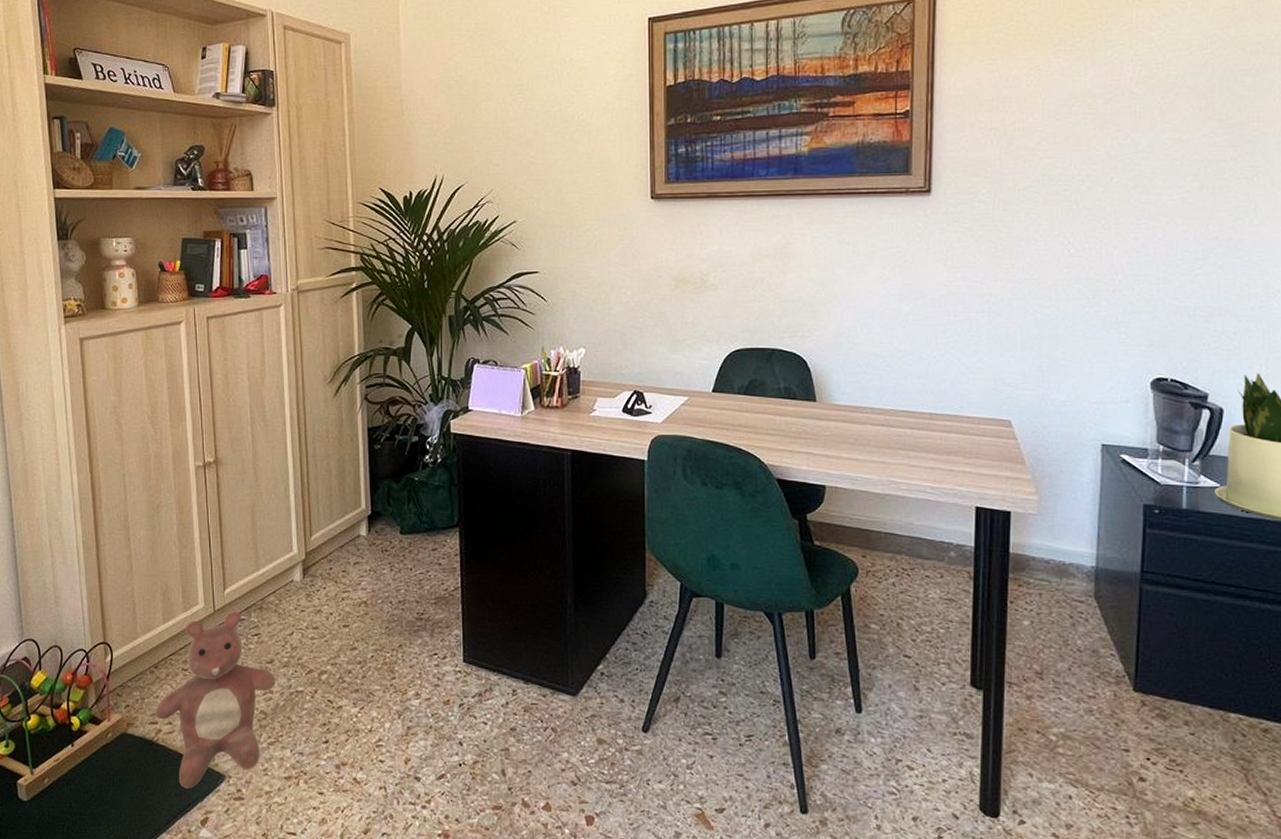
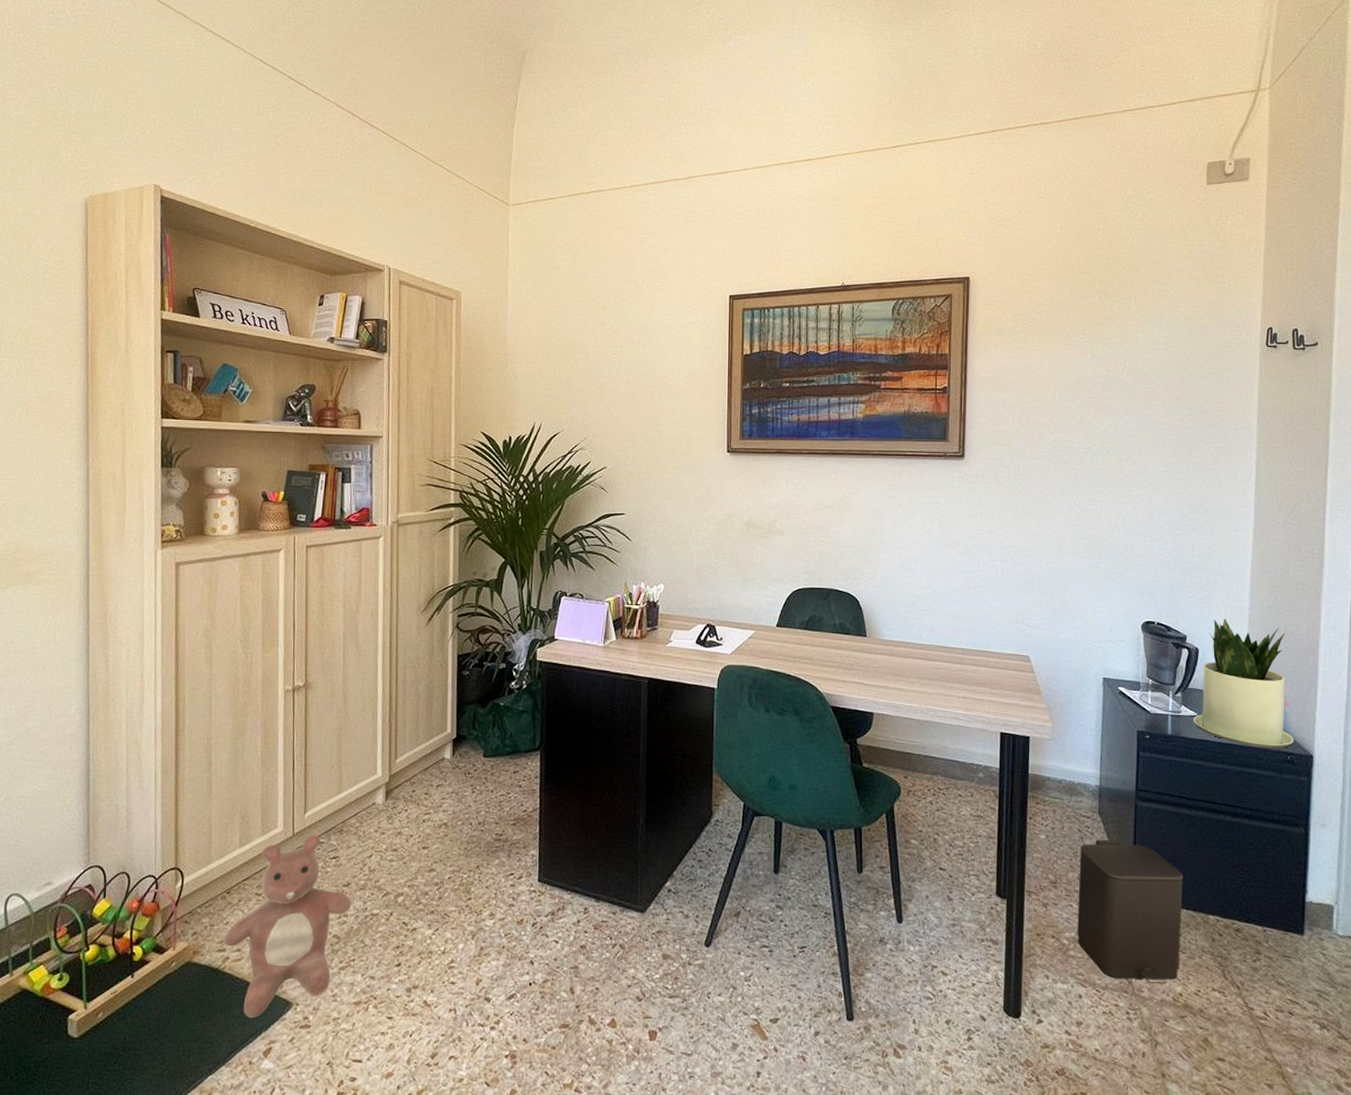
pedal bin: none [1067,626,1199,788] -> present [1077,839,1184,985]

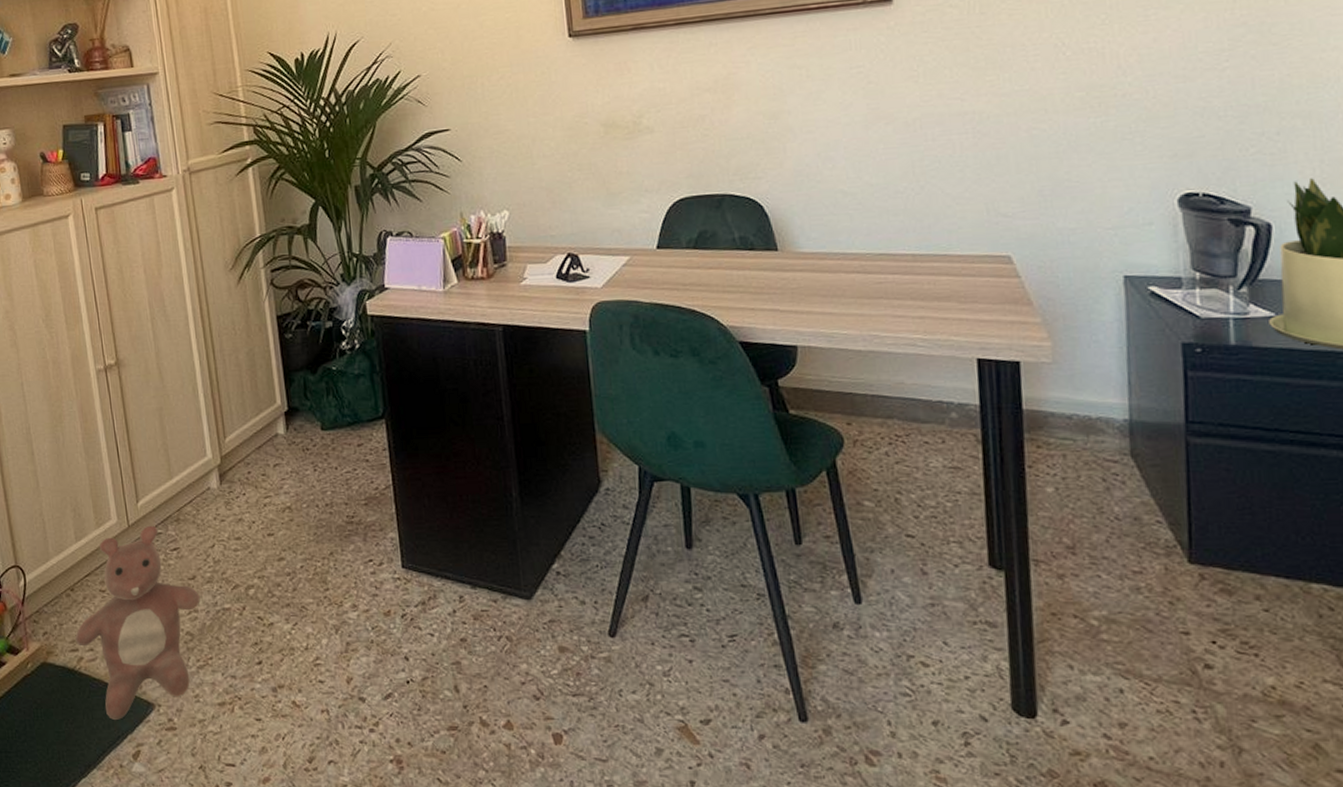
pedal bin: present [1077,839,1184,985] -> none [1106,489,1270,675]

